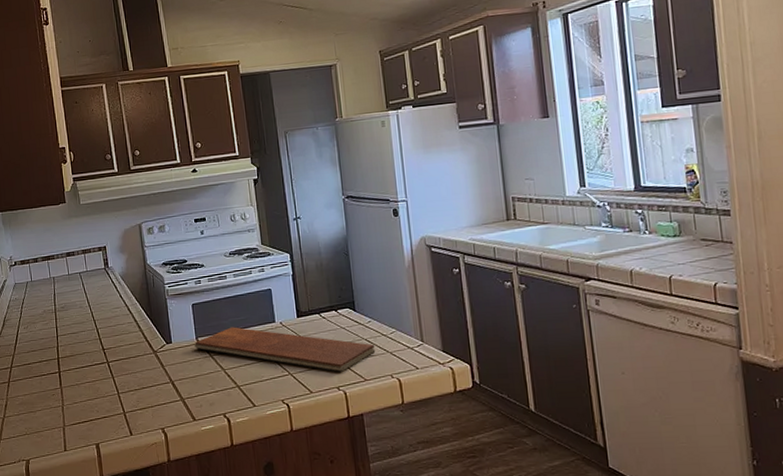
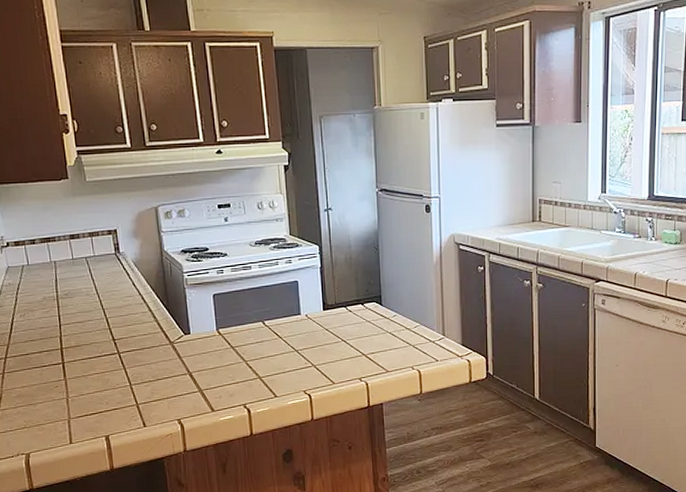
chopping board: present [194,327,376,372] -> none [214,318,399,364]

